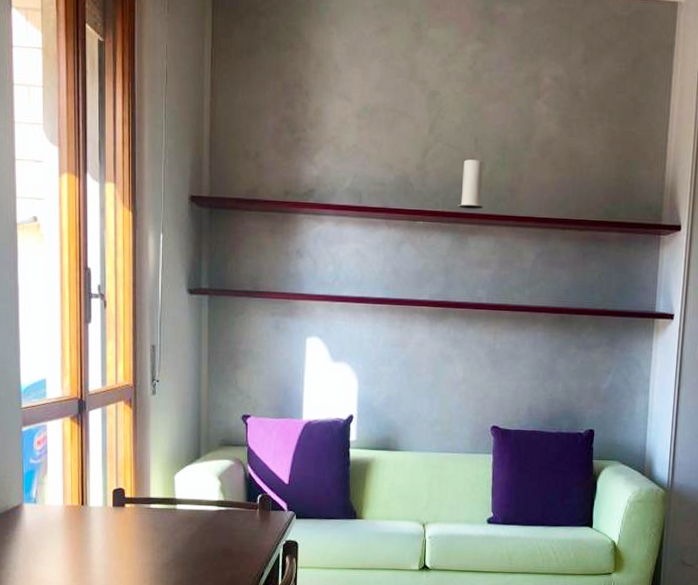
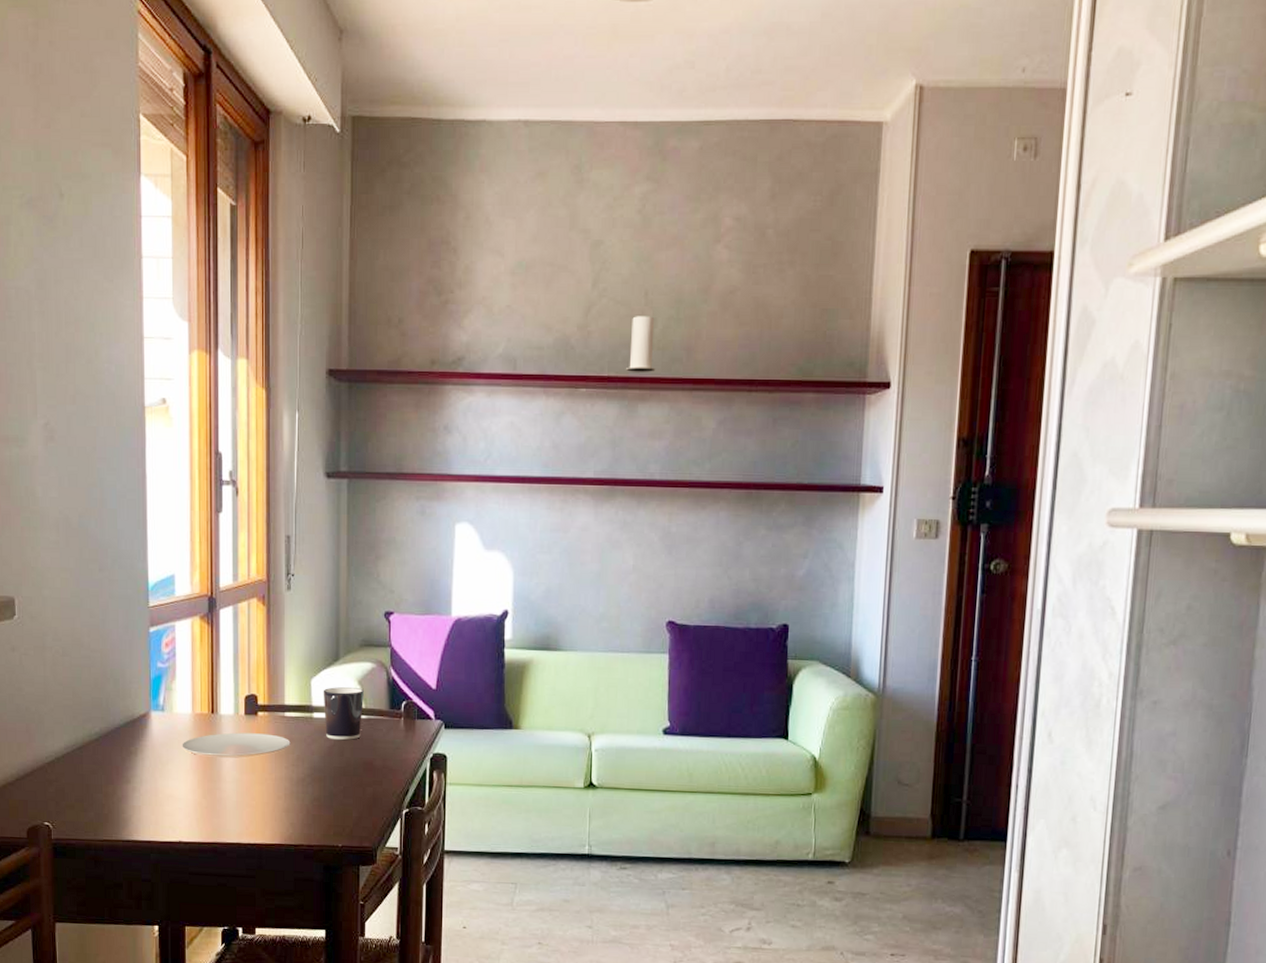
plate: none [53,522,156,546] -> present [182,732,291,759]
mug: none [185,482,223,530] -> present [323,687,364,741]

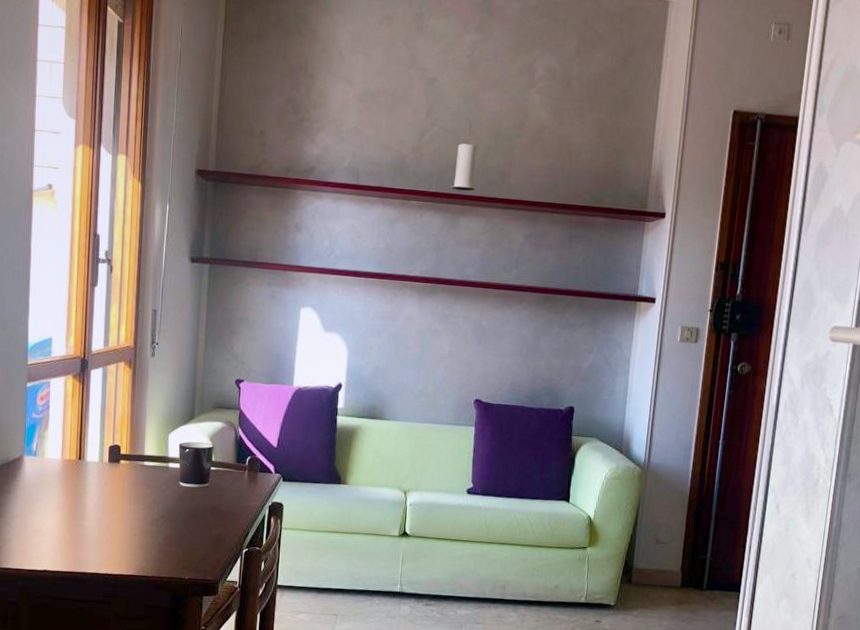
plate: present [182,732,291,759] -> none [51,477,148,500]

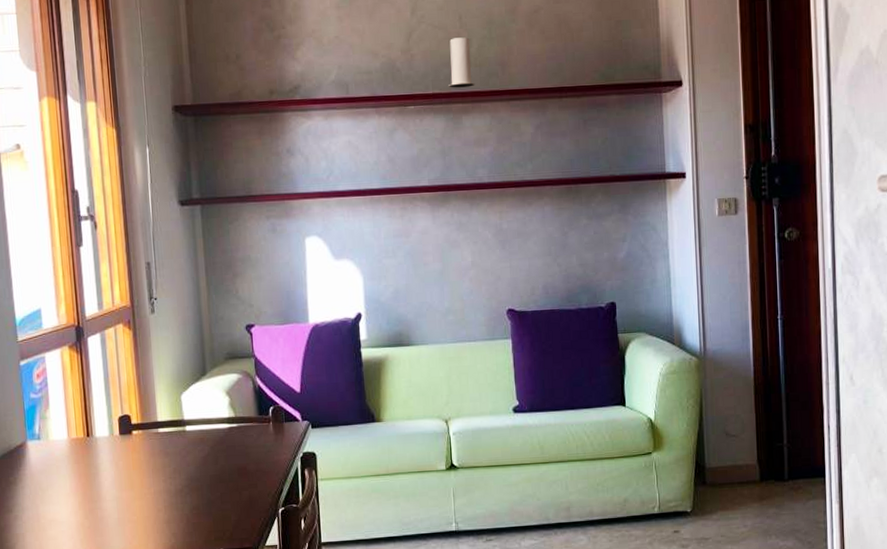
mug: present [178,442,214,488] -> none [193,398,233,450]

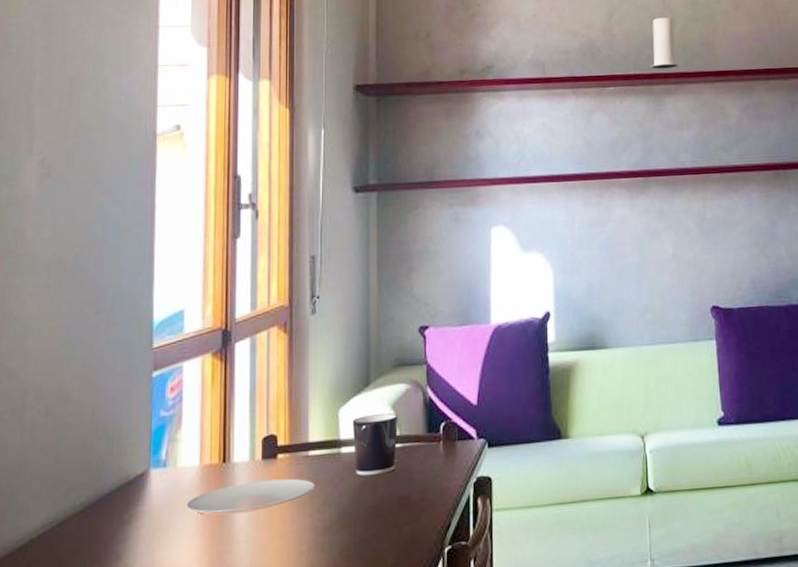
plate: none [60,450,166,479] -> present [186,478,315,515]
mug: none [193,398,233,450] -> present [352,413,398,477]

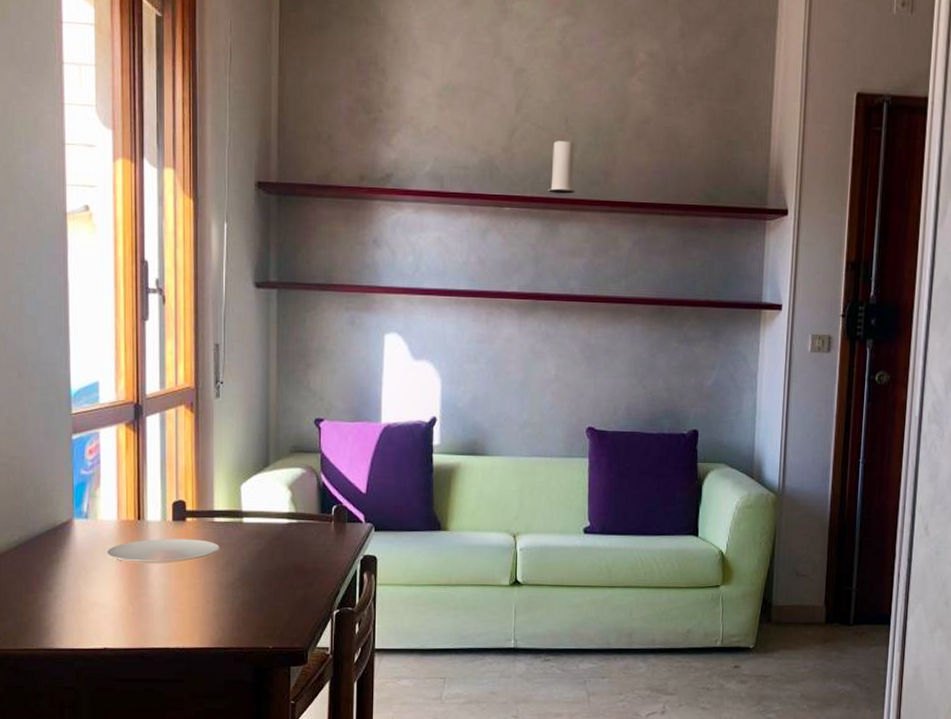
mug: present [352,413,398,477] -> none [253,492,294,545]

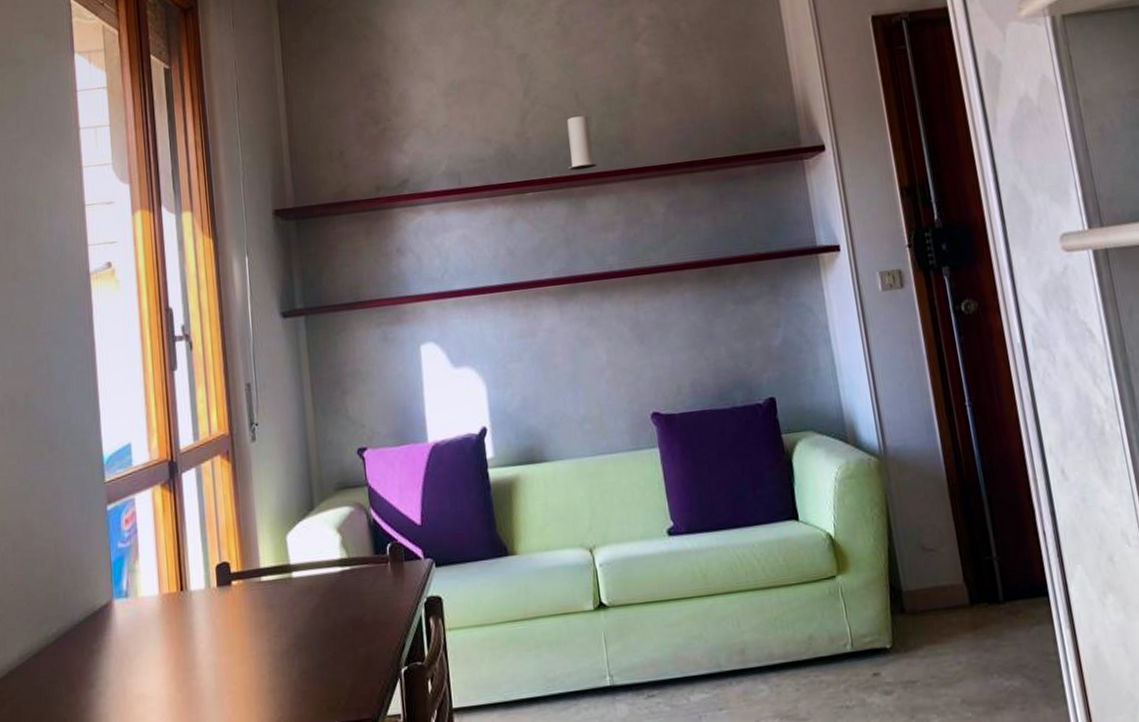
plate: present [107,538,220,565] -> none [150,604,270,642]

